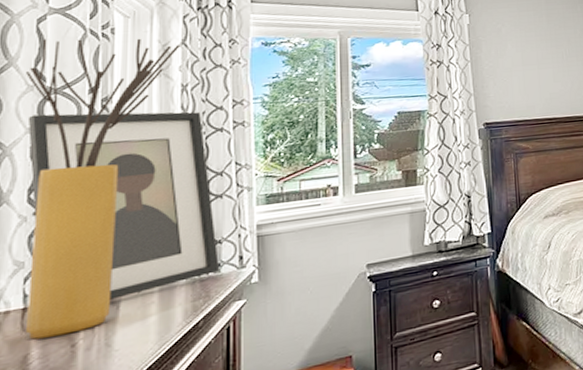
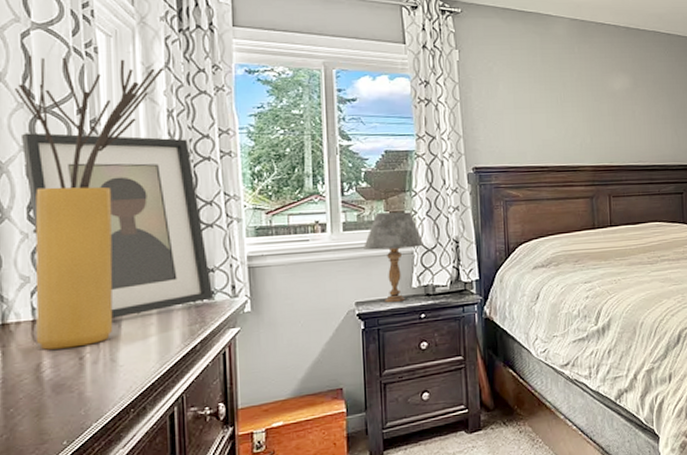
table lamp: none [376,169,436,263] -> present [364,212,423,303]

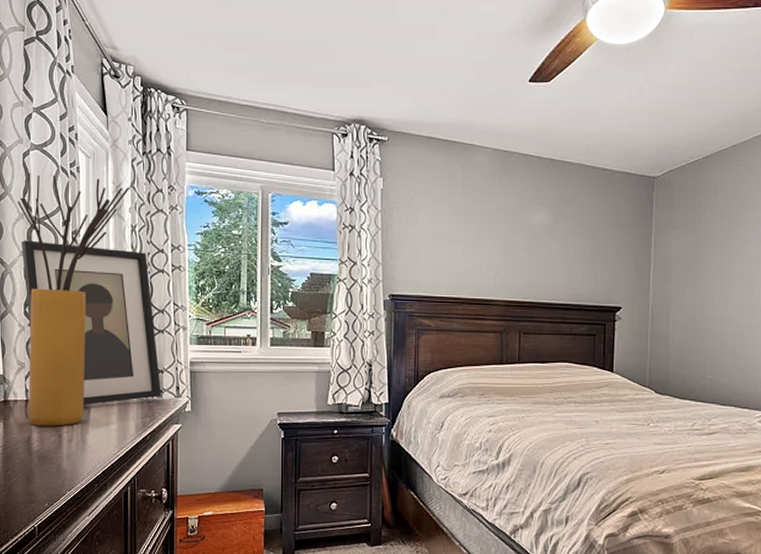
table lamp: present [364,212,423,303] -> none [287,331,340,417]

